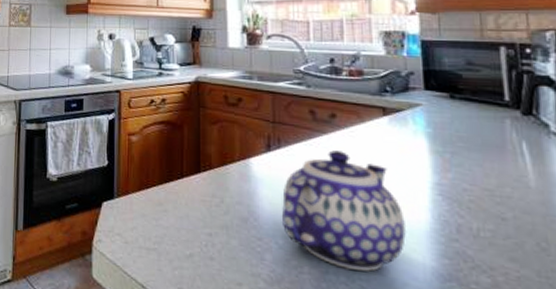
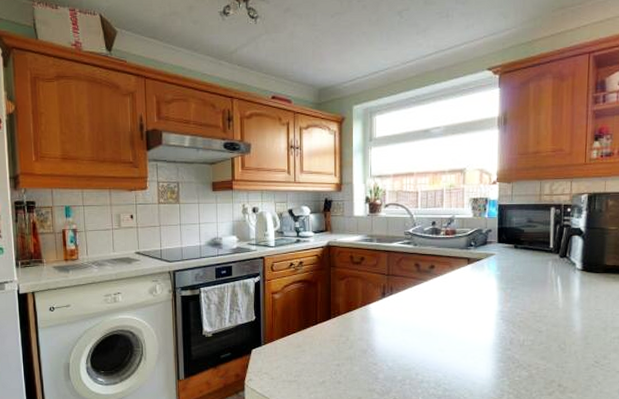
teapot: present [282,150,406,272] -> none [392,293,477,378]

